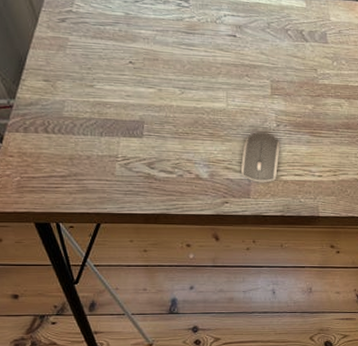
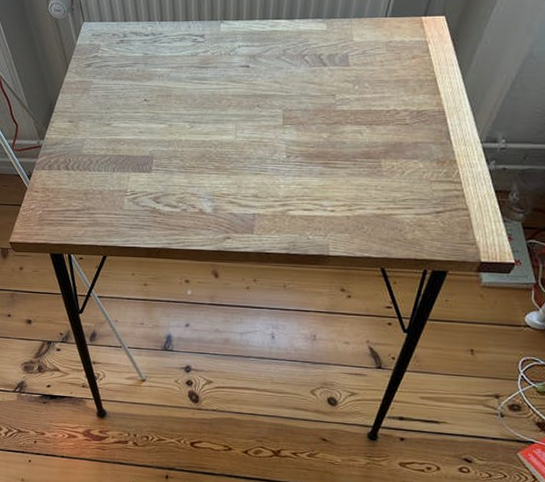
computer mouse: present [240,132,280,183] -> none [245,165,289,218]

